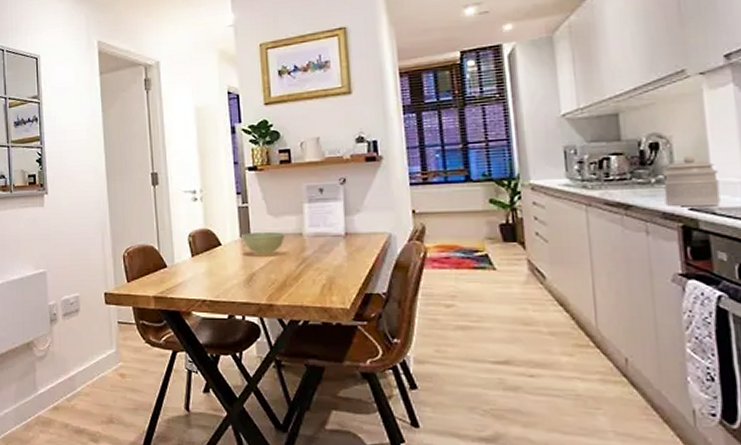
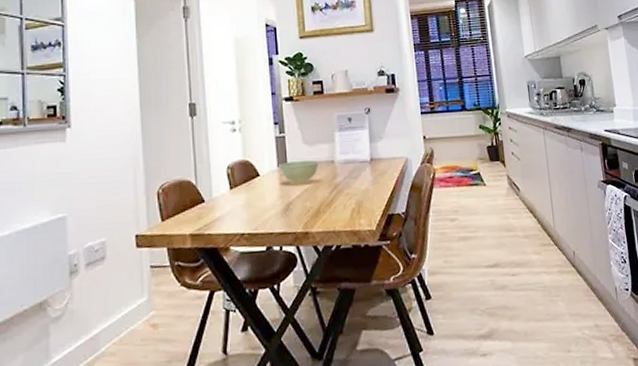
jar: present [662,155,721,208] -> none [588,89,622,129]

